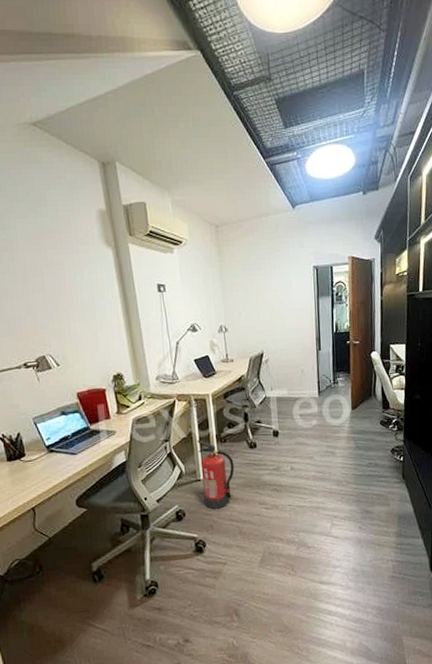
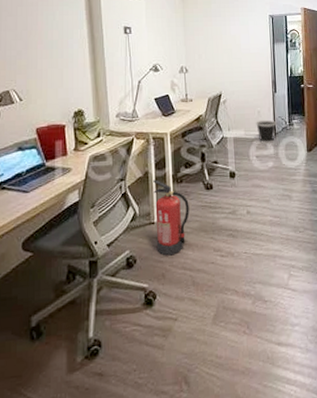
wastebasket: none [299,378,321,403] -> present [256,119,277,145]

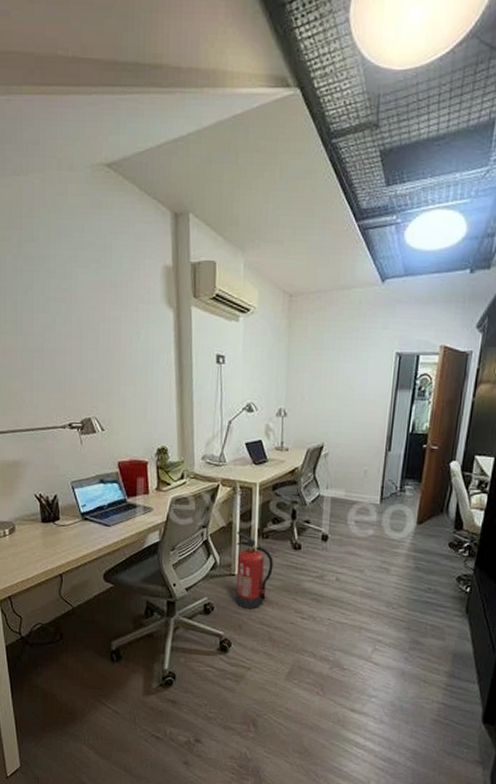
wastebasket: present [256,119,277,145] -> none [360,481,385,510]

